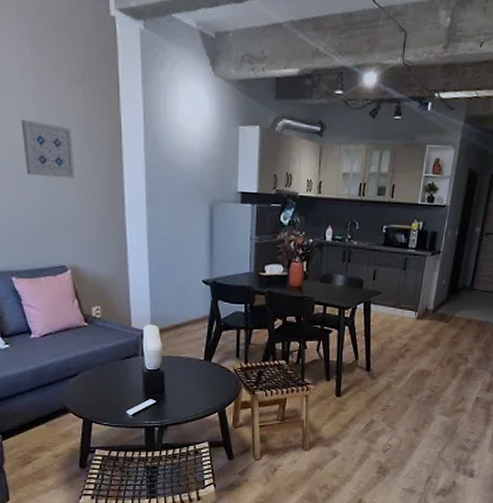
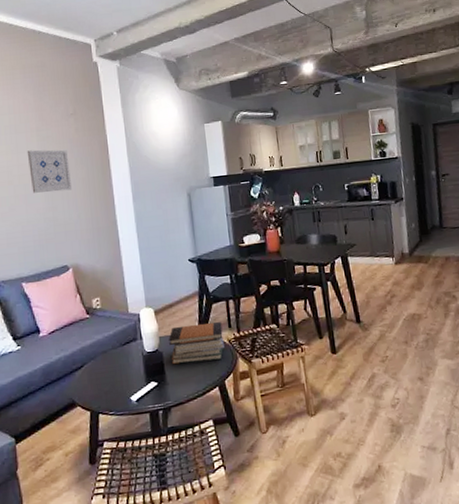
book stack: none [172,348,230,388] -> present [169,322,224,365]

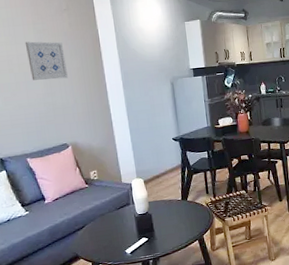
book stack: present [169,322,224,365] -> none [156,189,203,224]

